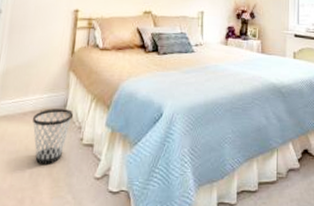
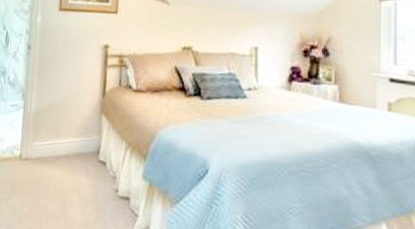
wastebasket: present [32,108,73,164] -> none [65,154,106,214]

